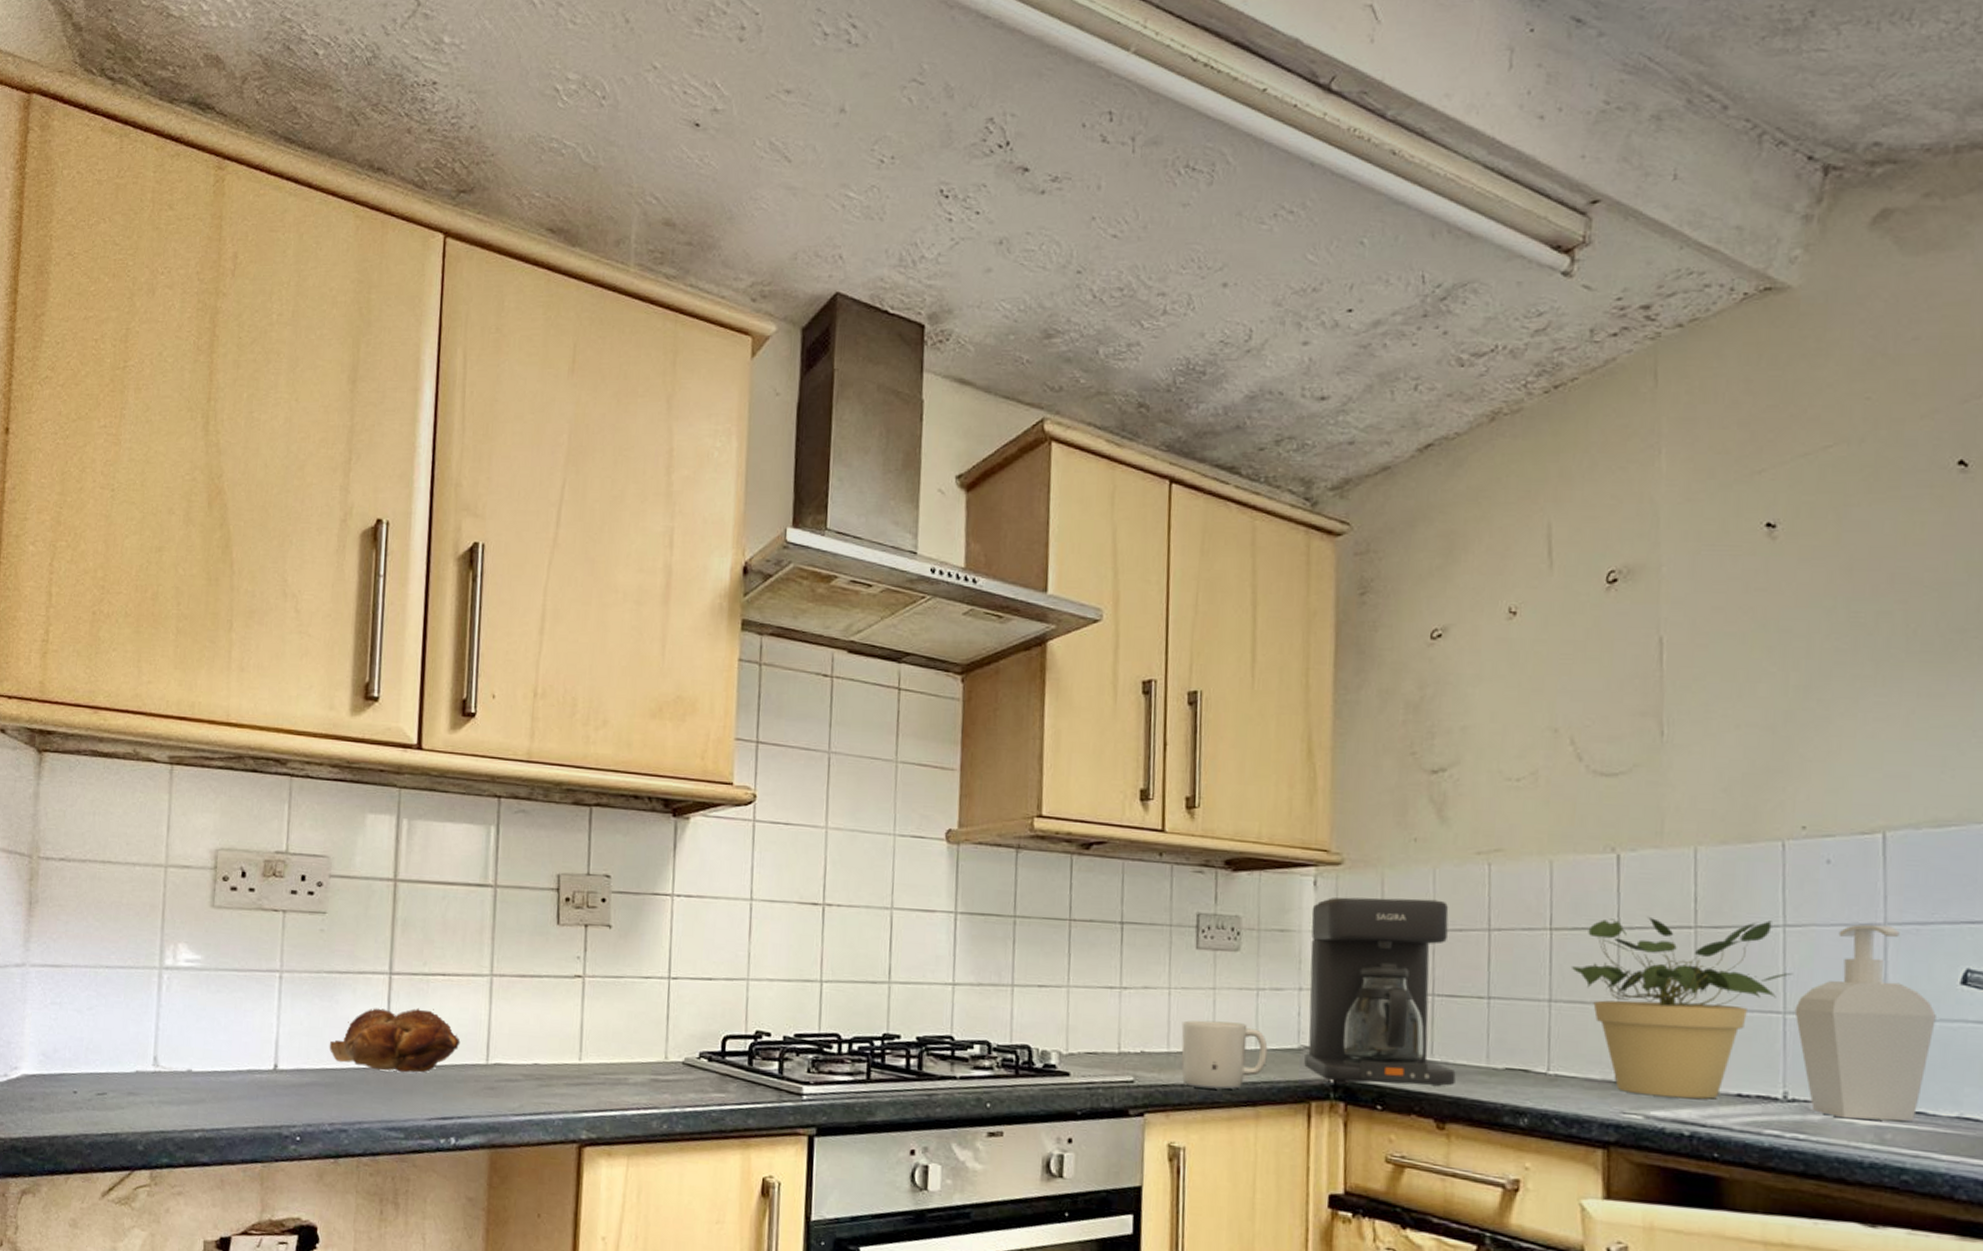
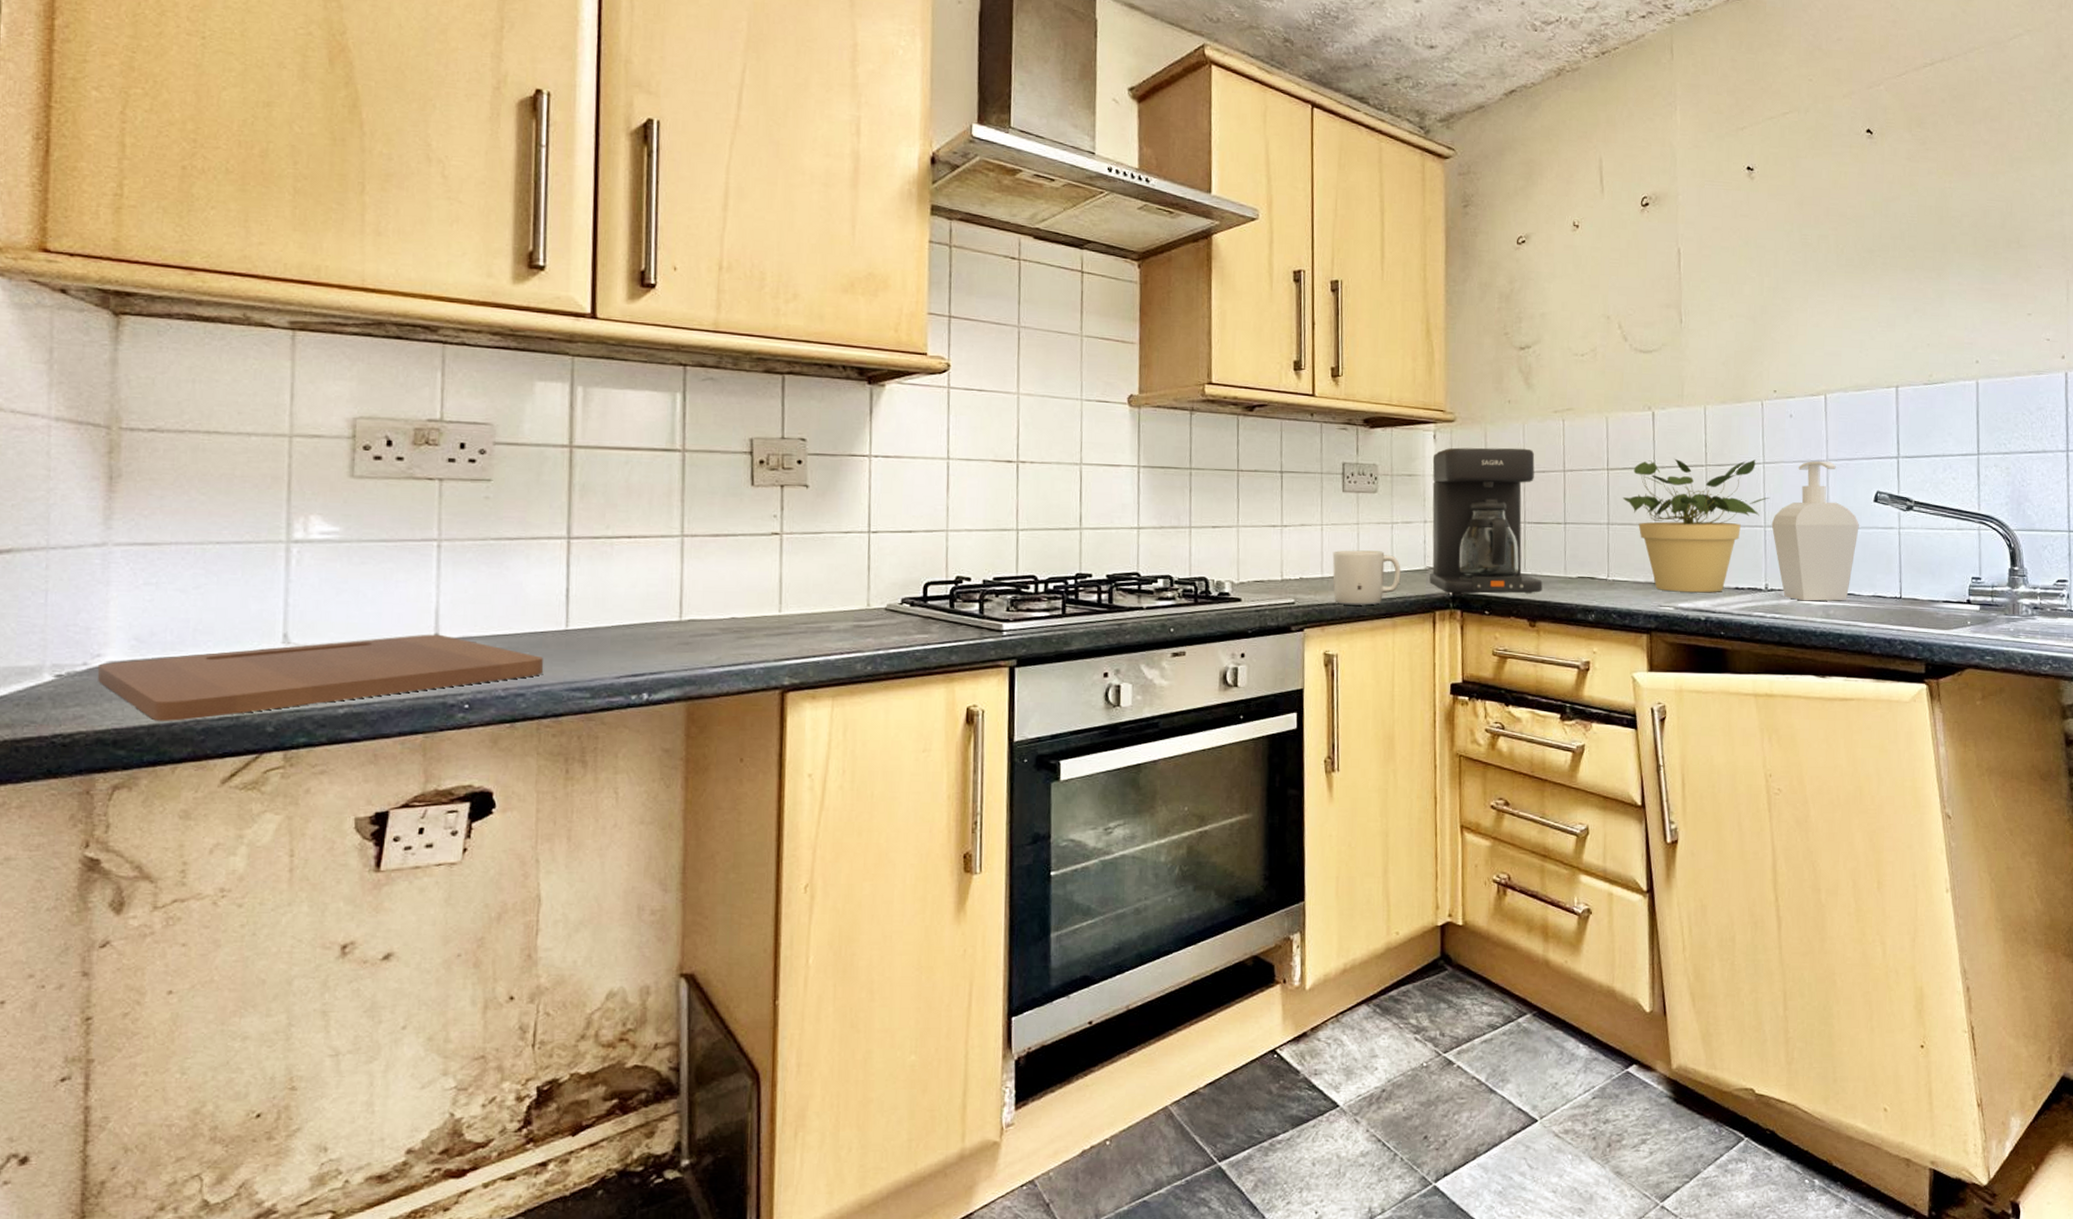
cutting board: none [14,1064,365,1134] -> present [97,634,544,721]
bread loaf: present [329,1008,461,1073] -> none [499,570,650,634]

